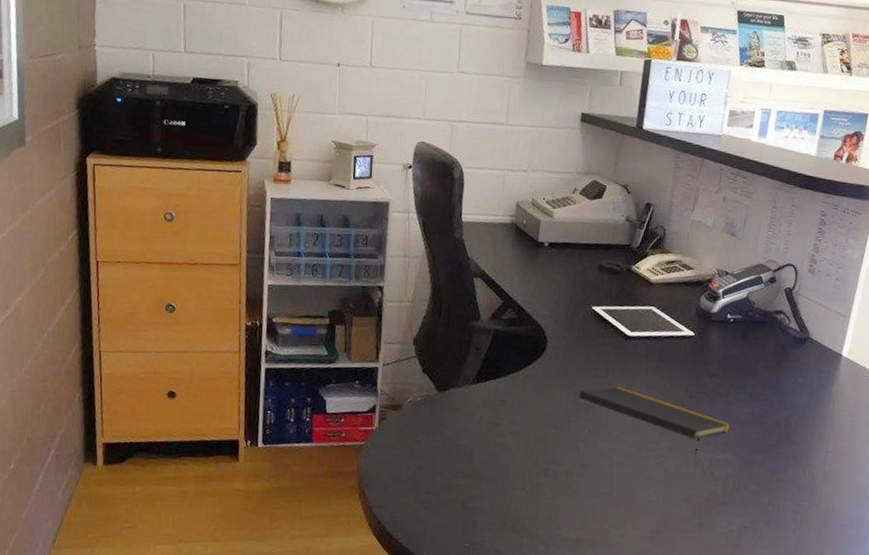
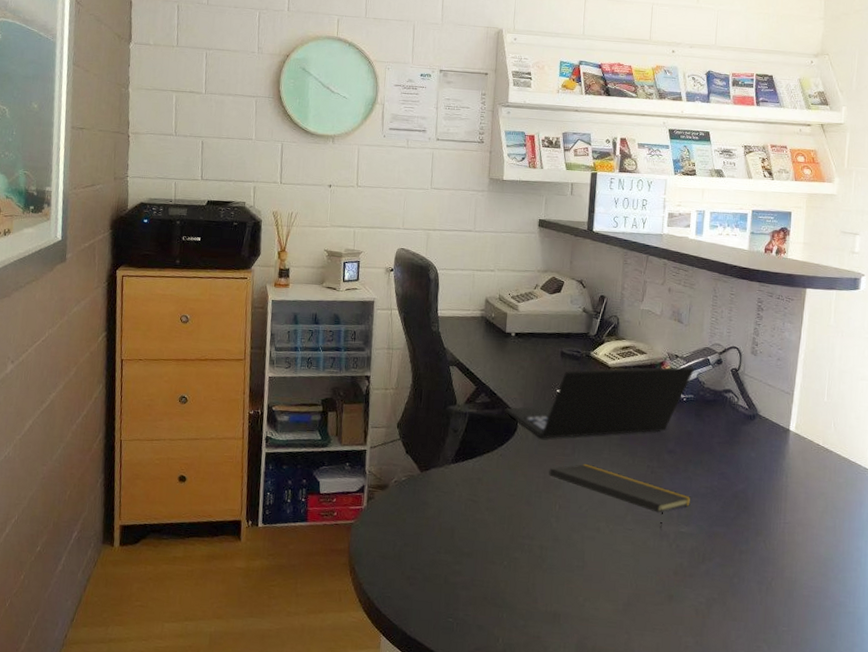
laptop: none [534,284,745,360] -> present [505,366,694,439]

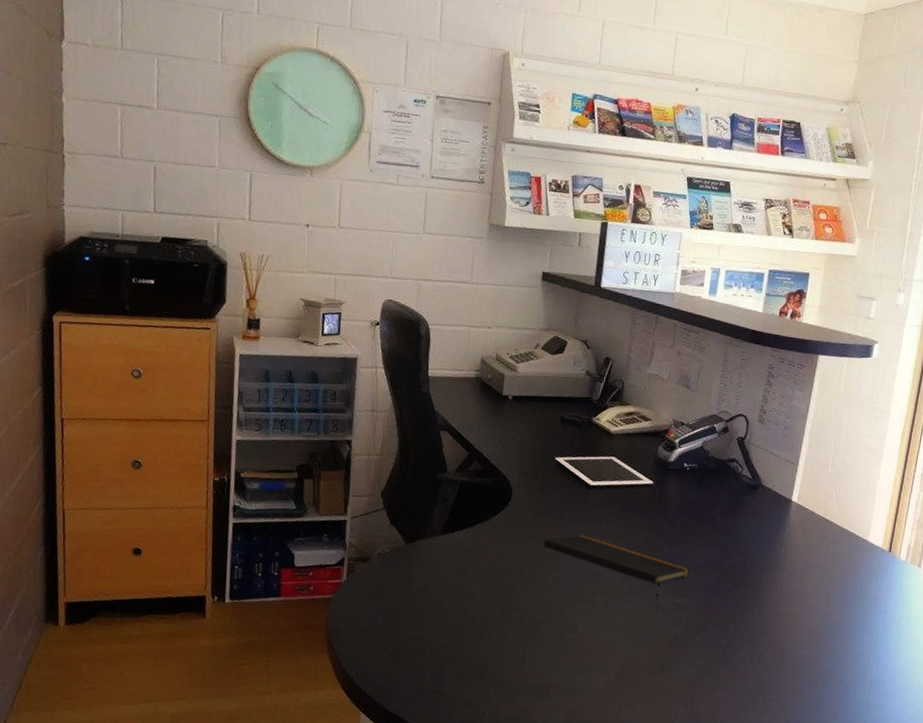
laptop: present [505,366,694,439] -> none [499,434,699,509]

